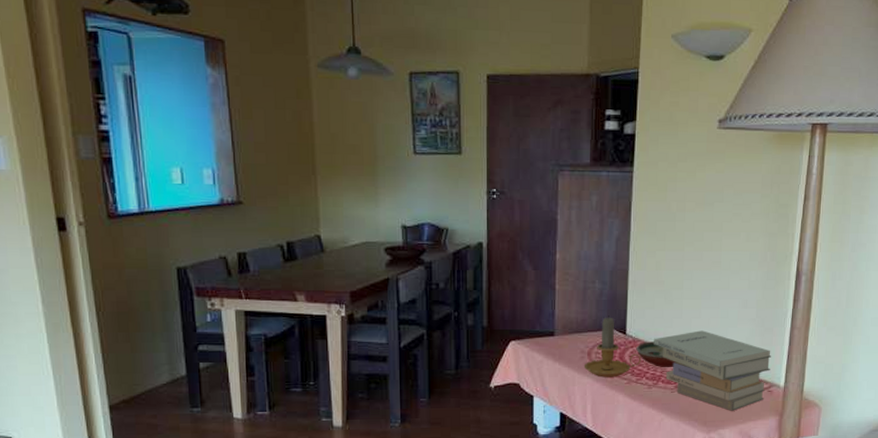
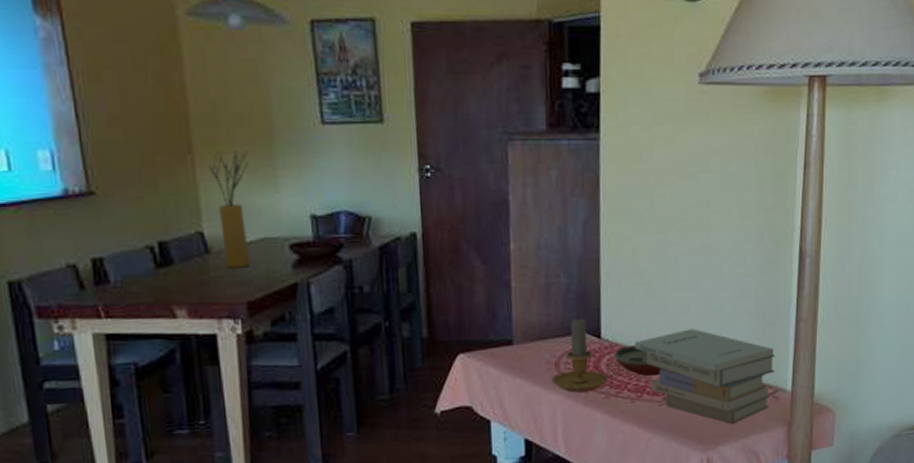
vase: none [327,173,357,266] -> present [208,151,250,270]

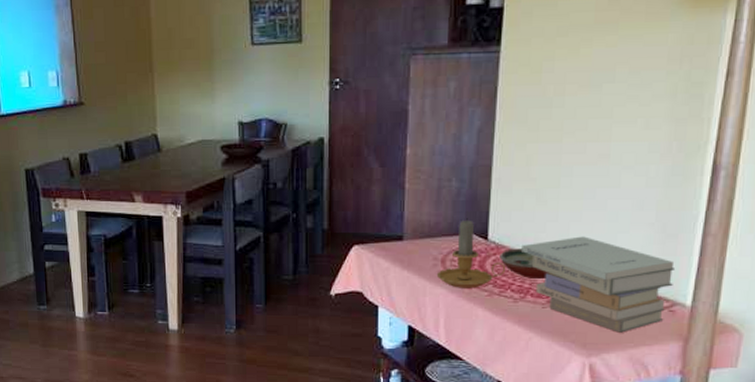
vase: present [208,151,250,270] -> none [163,69,194,165]

